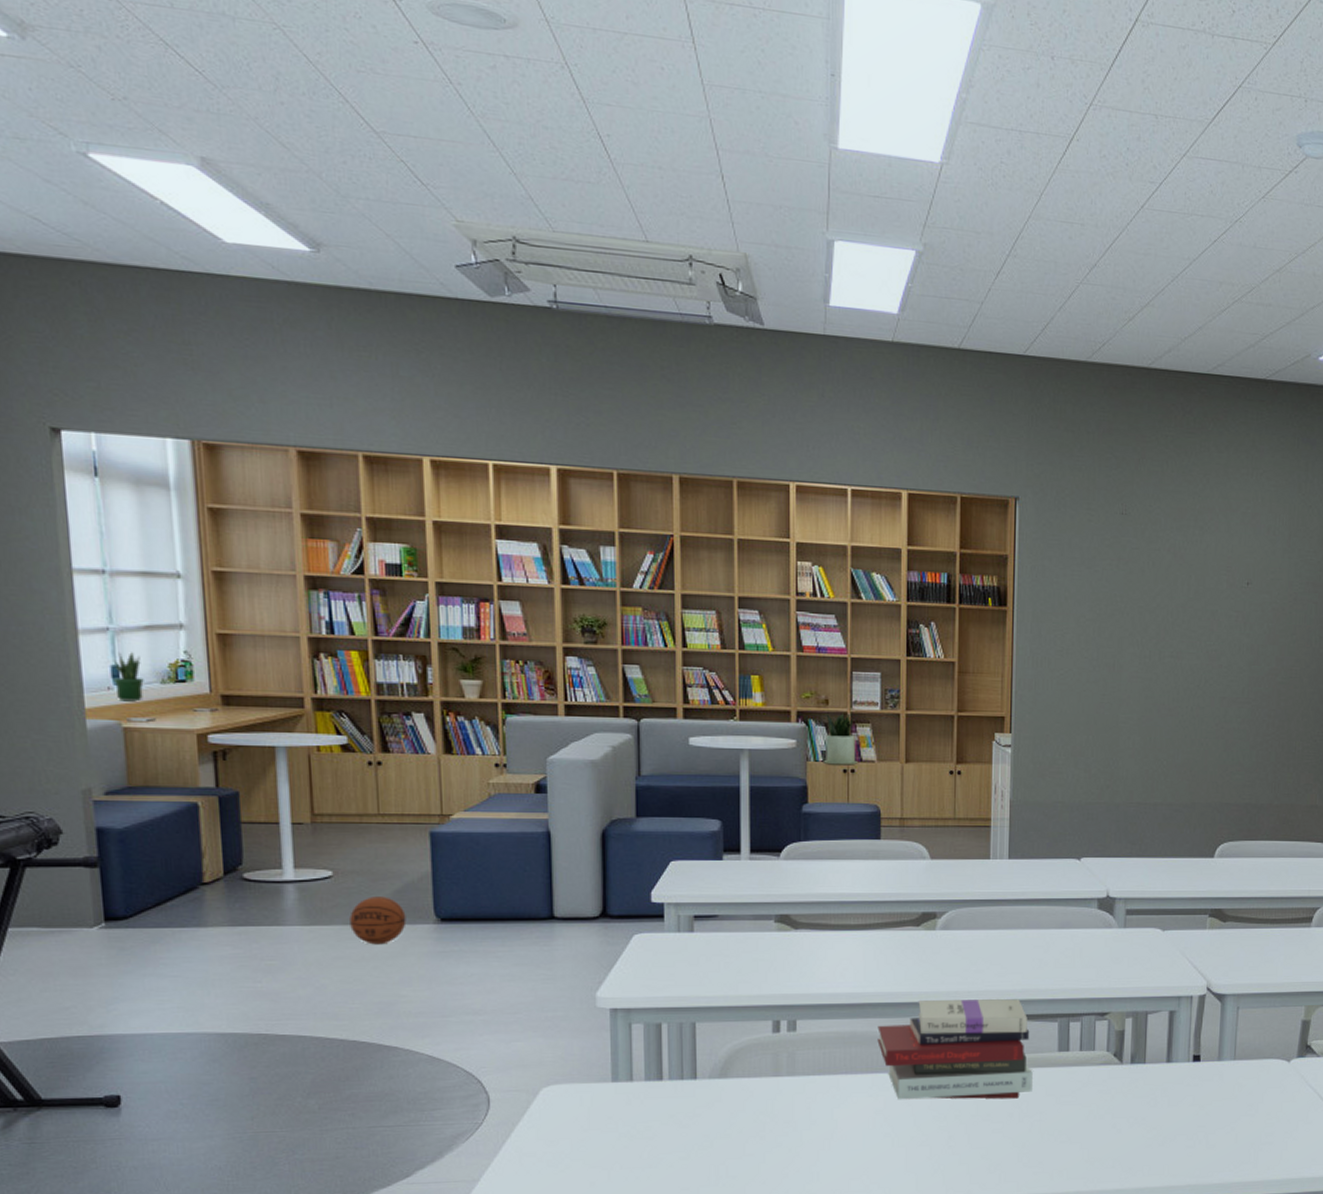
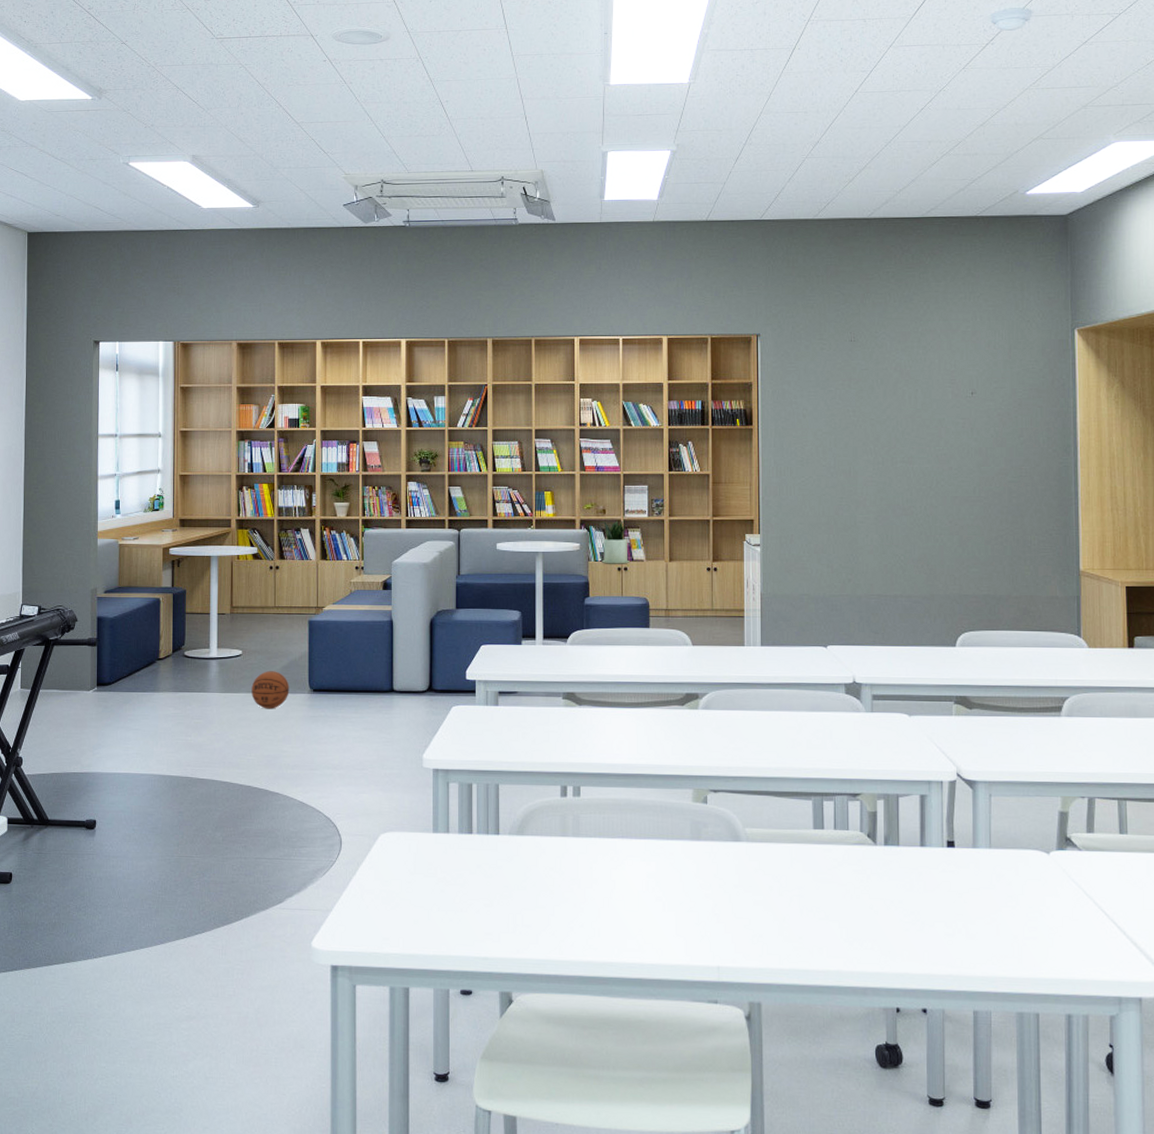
planter: present [112,652,144,702] -> none [115,491,134,526]
books: present [877,999,1033,1100] -> none [649,774,790,873]

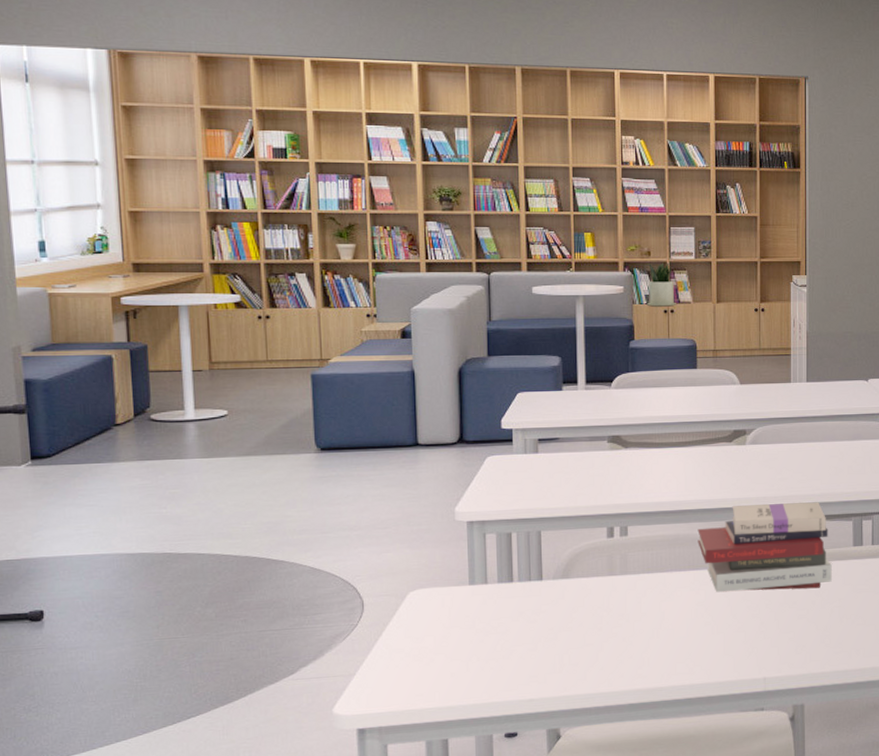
basketball: present [251,671,289,709] -> none [242,431,291,473]
books: none [649,774,790,873] -> present [697,502,832,593]

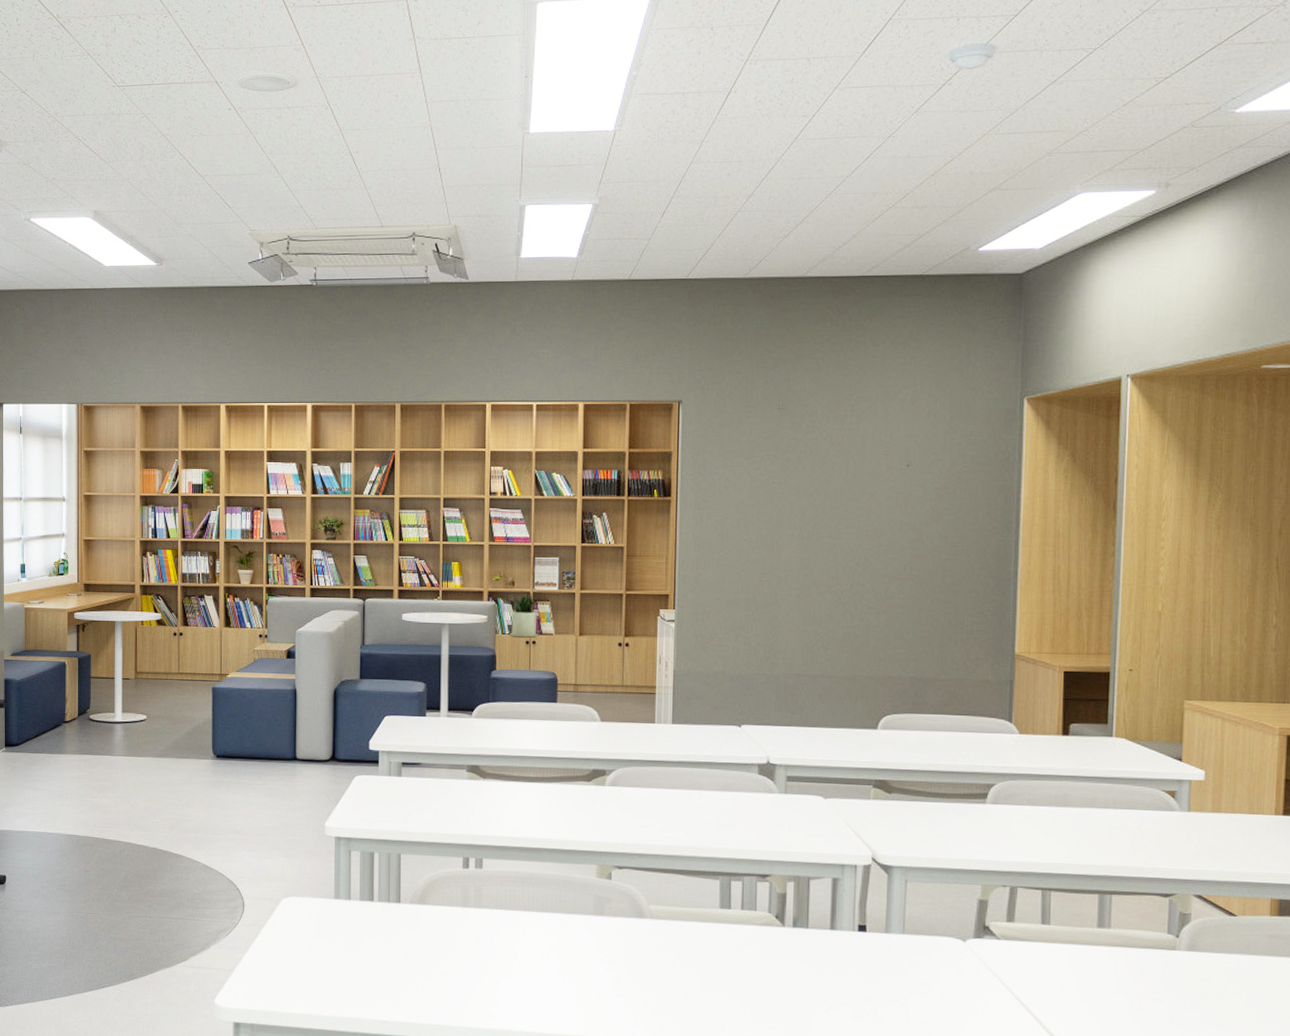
books: present [697,502,832,593] -> none [552,849,695,950]

